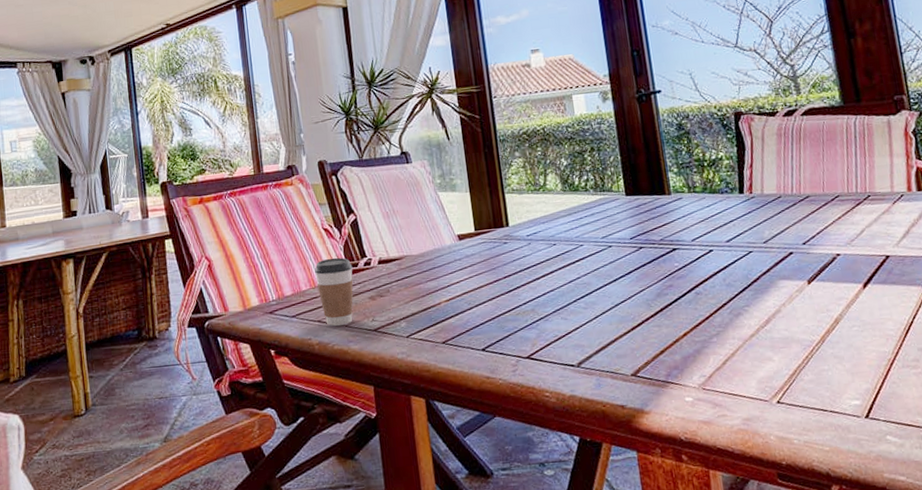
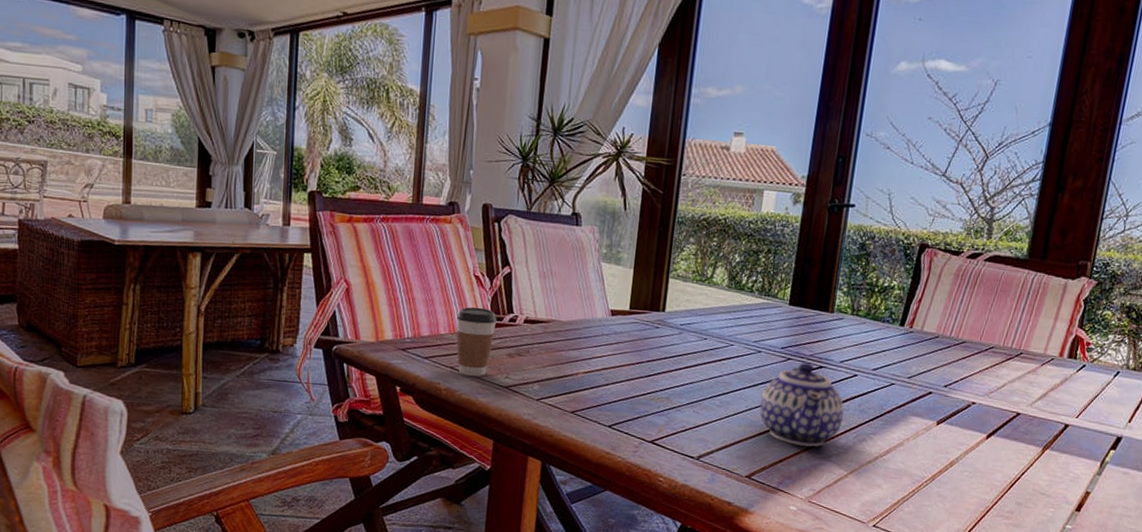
teapot: none [623,247,712,333] -> present [759,362,844,447]

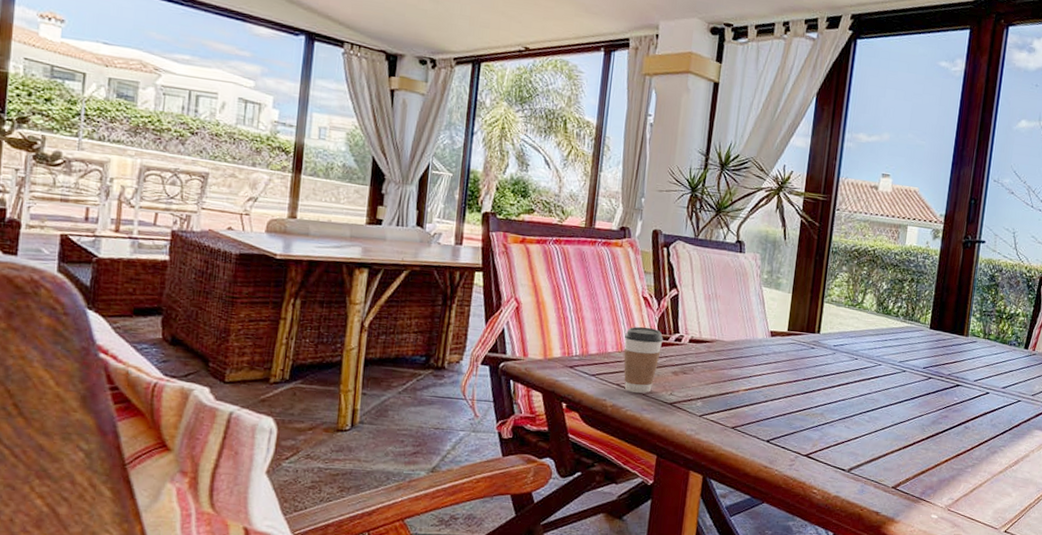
teapot: present [759,362,844,447] -> none [904,381,978,459]

